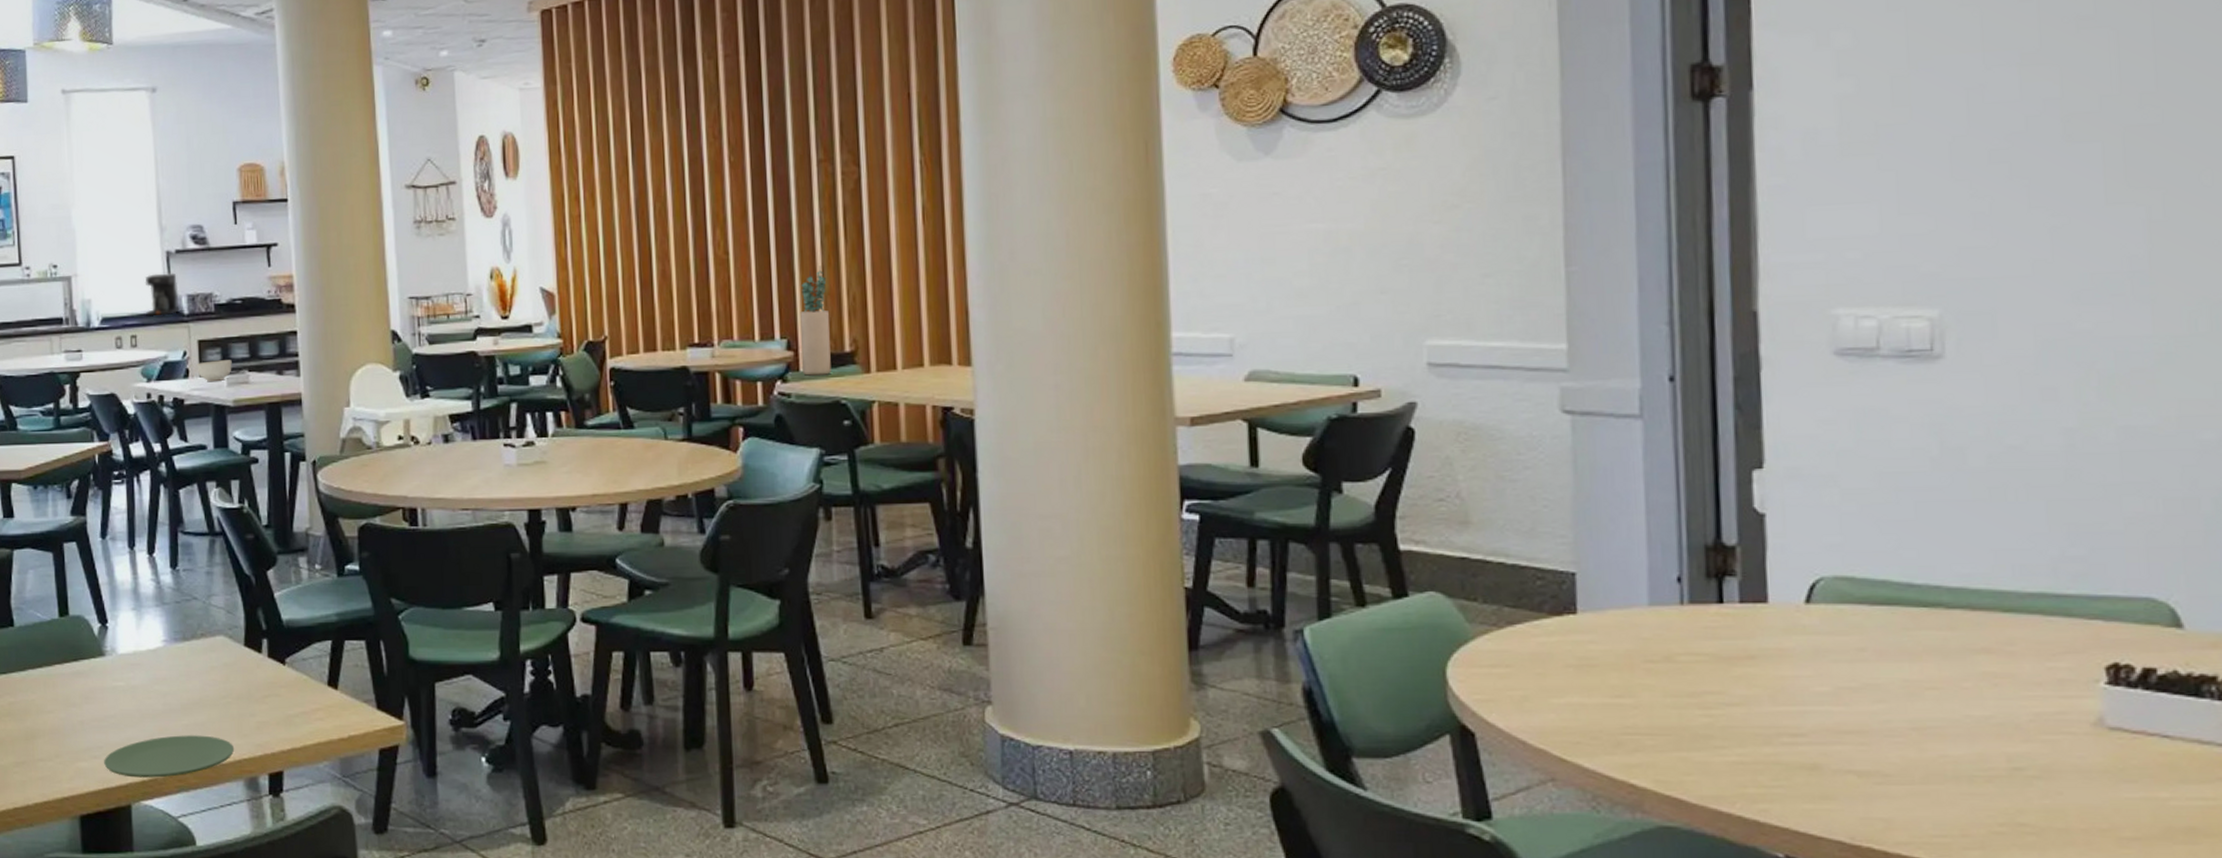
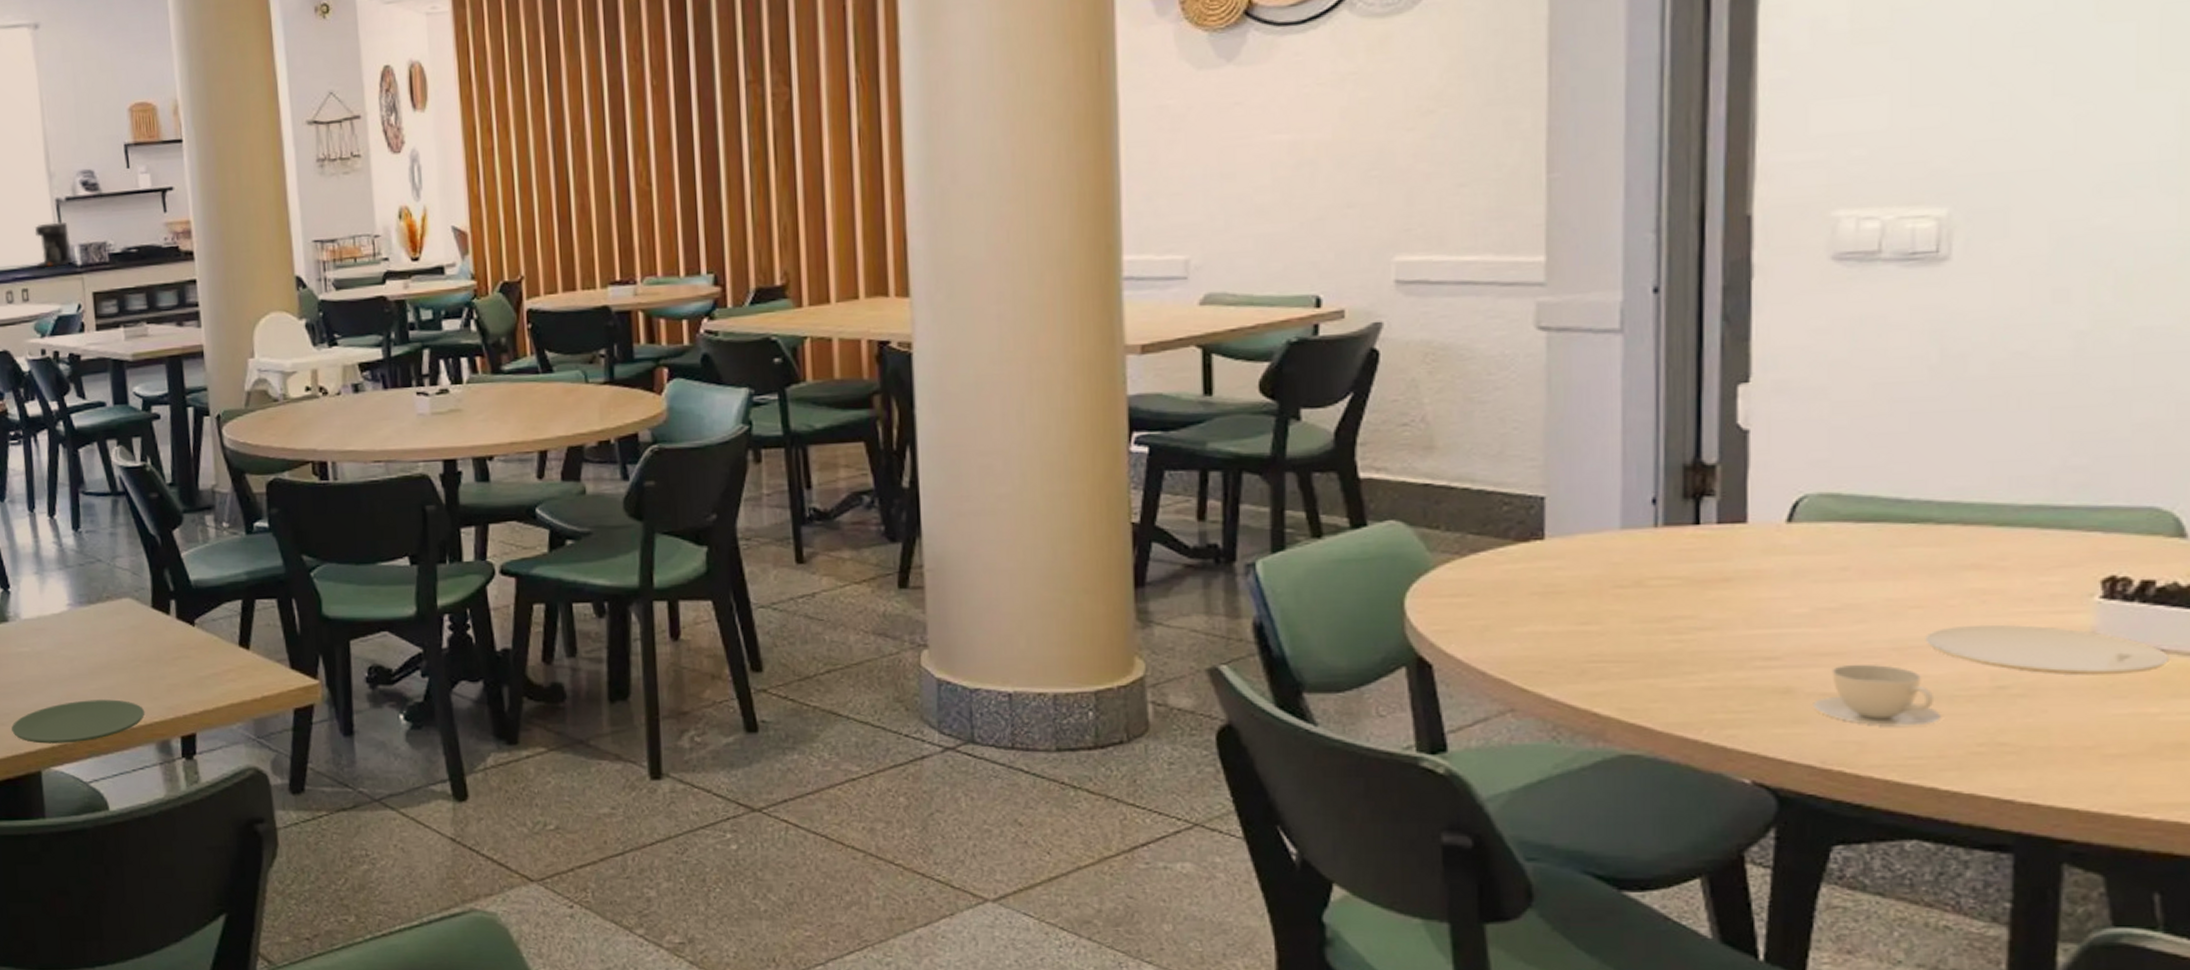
bowl: present [197,360,232,382] -> none [92,312,130,336]
vase: present [800,266,831,376] -> none [728,195,761,312]
teacup: none [1839,742,1963,805] -> present [1813,664,1942,726]
plate: none [1942,707,2175,759] -> present [1925,624,2169,676]

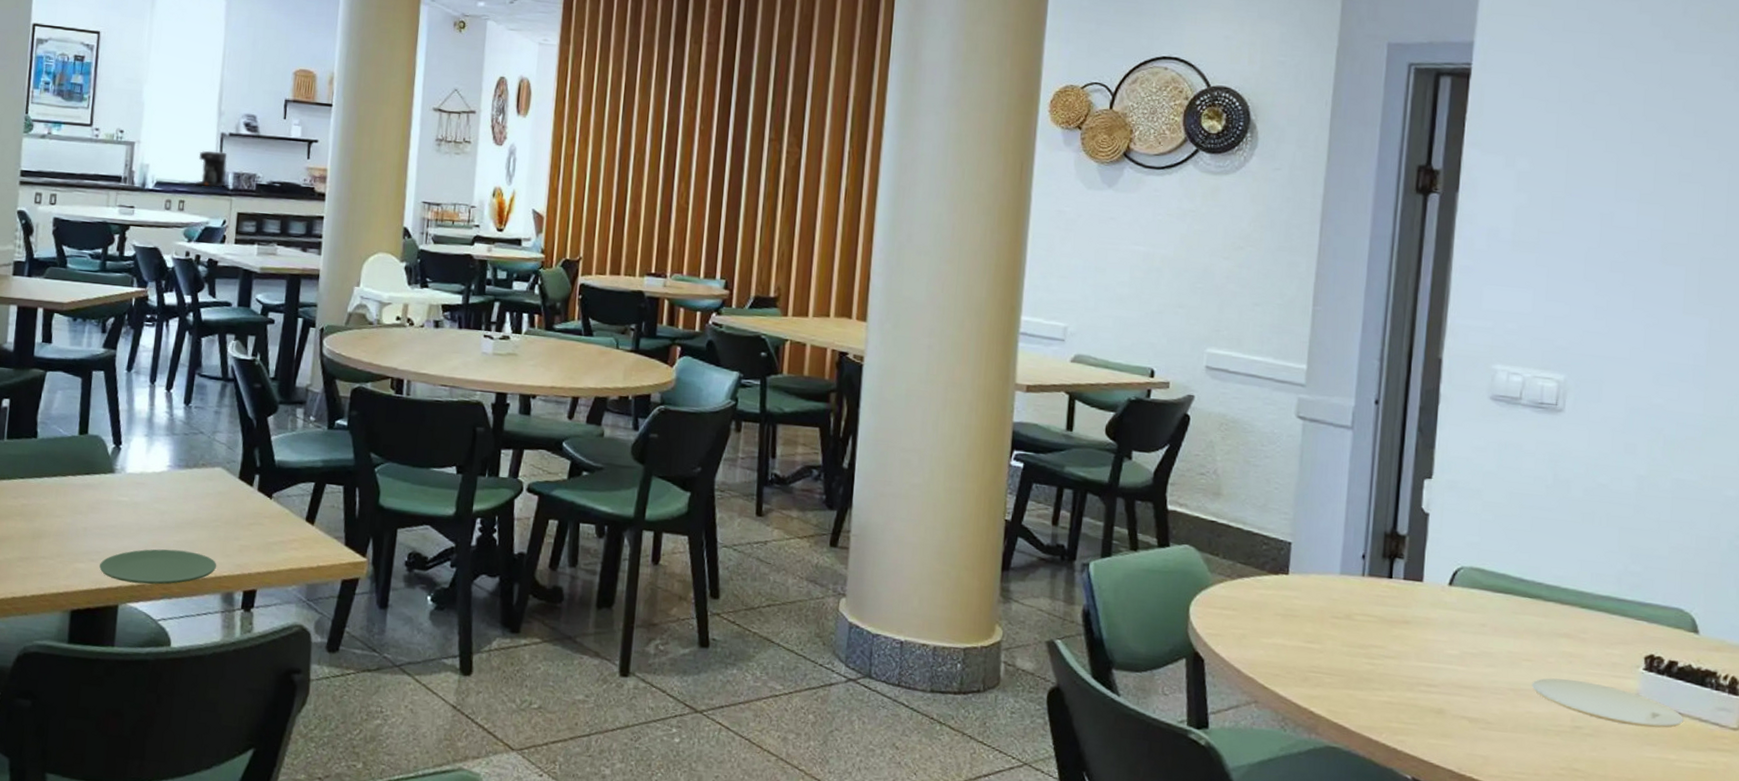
teacup: present [1813,664,1942,726] -> none [1456,697,1539,749]

